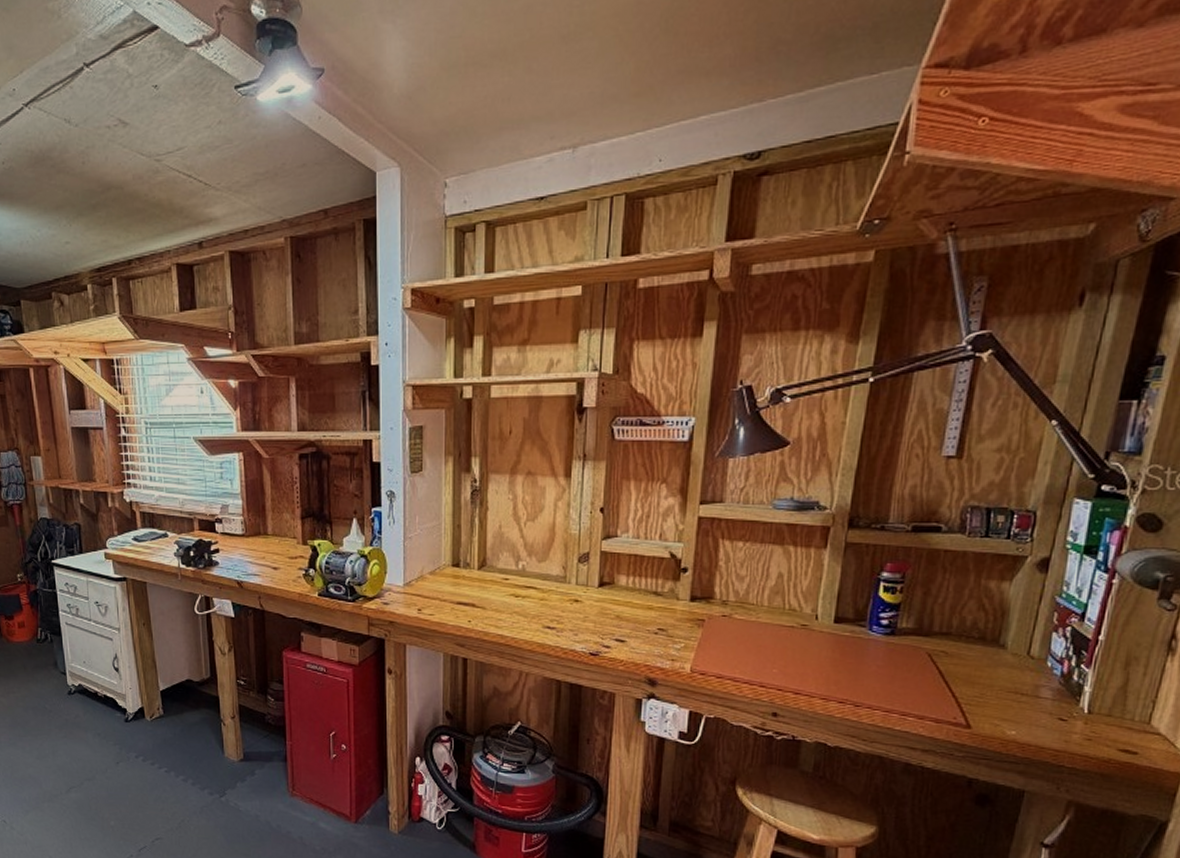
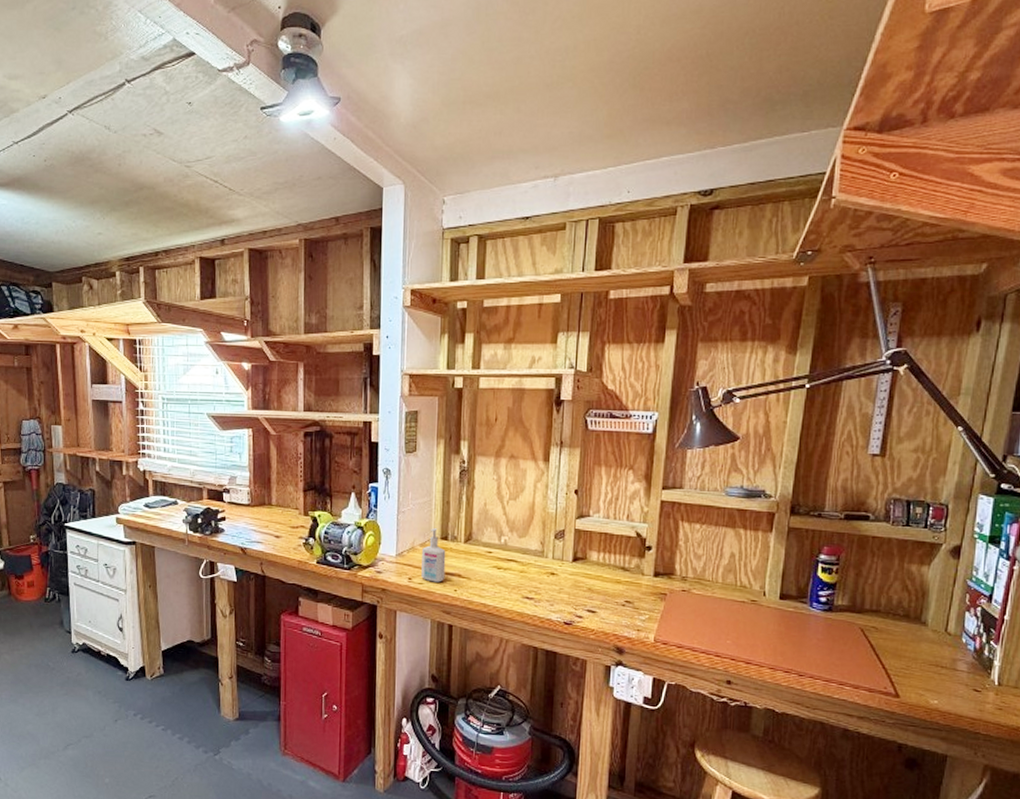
bottle: none [432,555,458,613] -> present [421,528,446,583]

